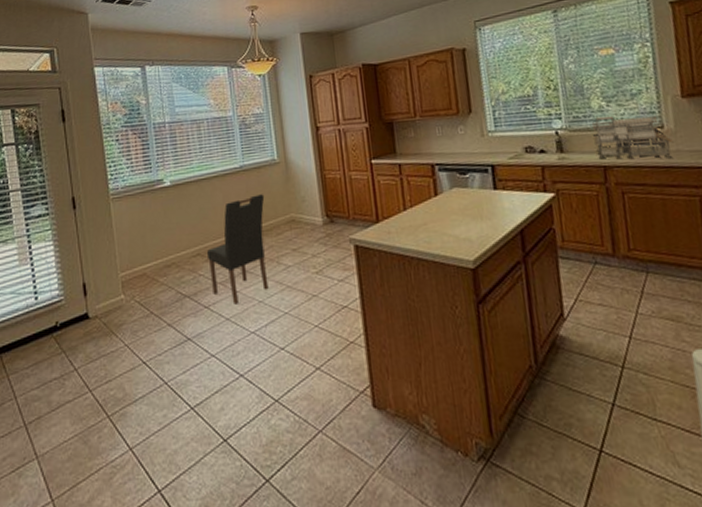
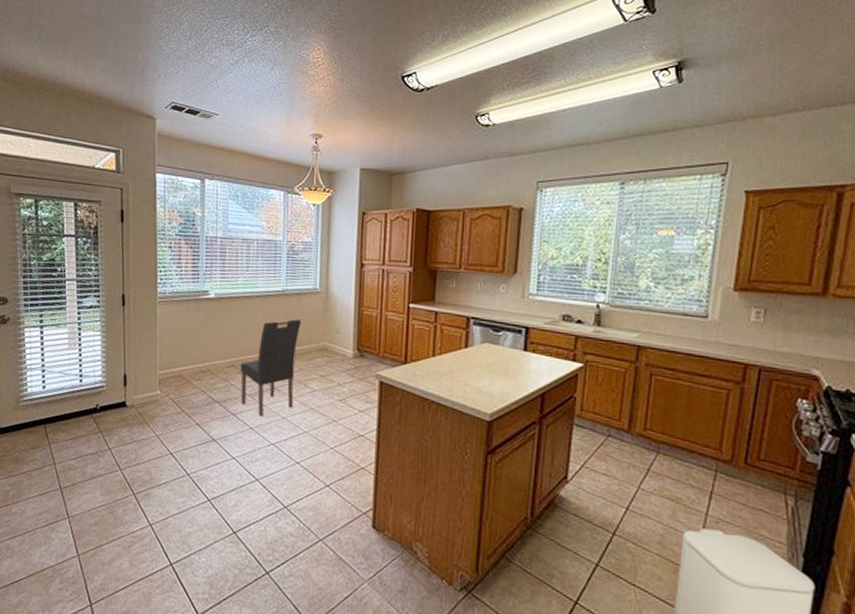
dish rack: present [591,115,674,160] -> none [634,296,714,348]

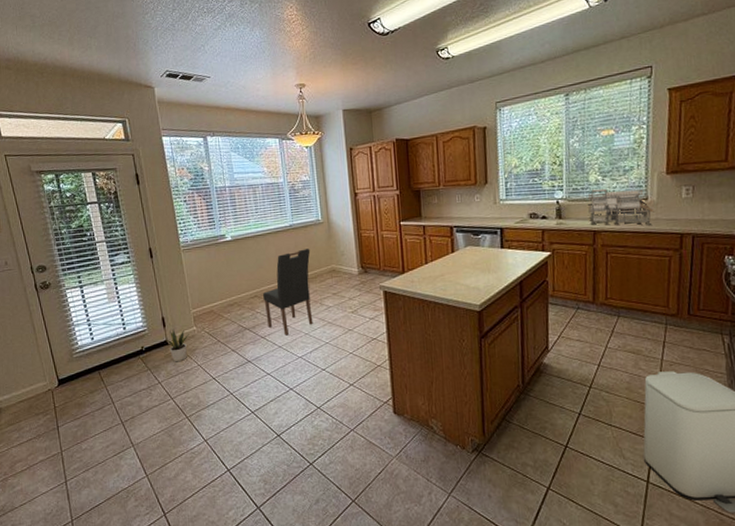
potted plant: none [124,389,152,429] -> present [165,328,189,362]
dish rack: none [634,296,714,348] -> present [587,188,654,226]

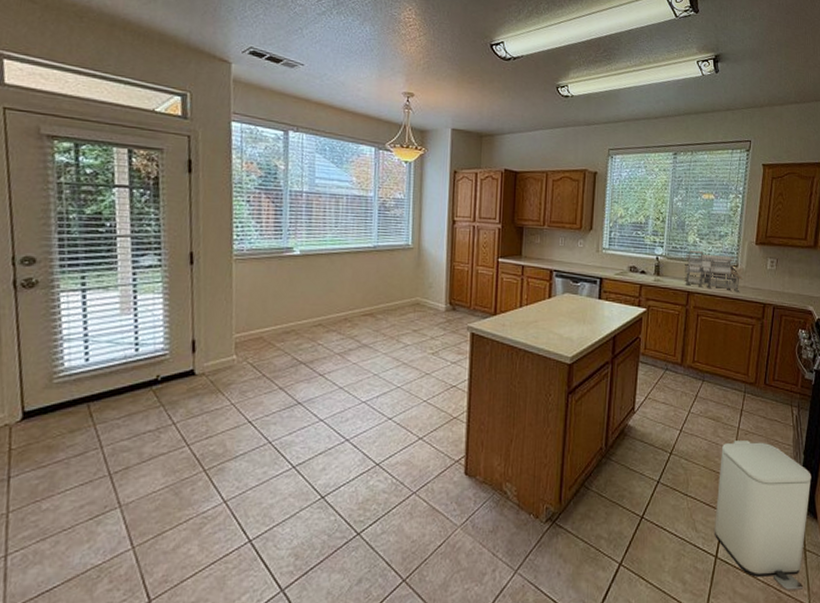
potted plant: present [165,328,189,362] -> none [192,355,226,399]
dining chair: present [263,249,313,336] -> none [329,275,394,375]

